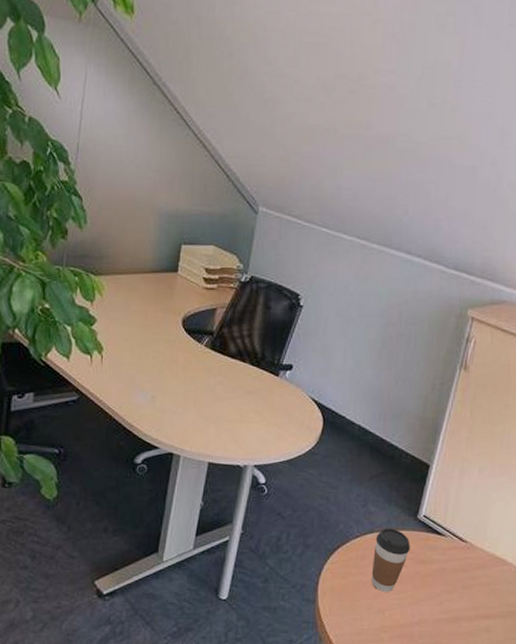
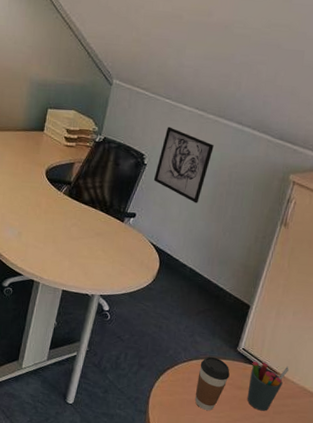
wall art: none [311,260,380,349] -> present [153,126,214,204]
pen holder: none [431,529,478,587] -> present [247,361,290,411]

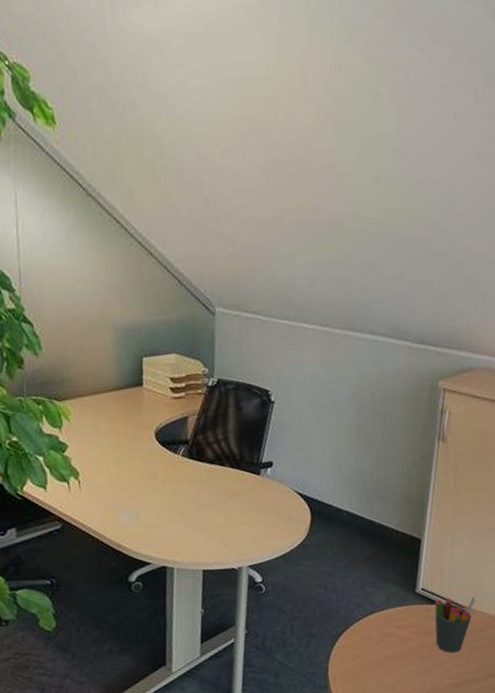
wall art: present [153,126,214,204] -> none [285,352,348,436]
coffee cup: present [195,356,230,411] -> none [377,605,413,668]

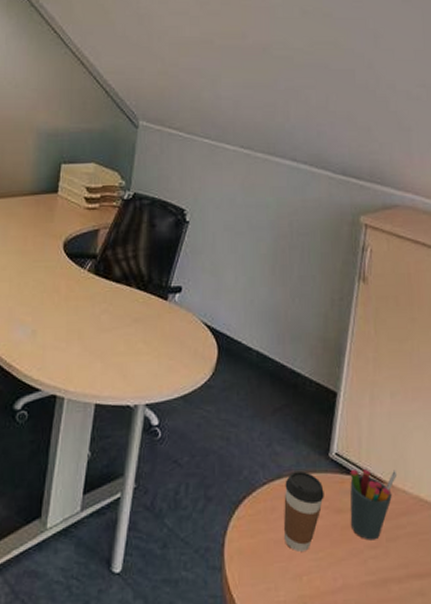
coffee cup: none [377,605,413,668] -> present [283,470,324,552]

